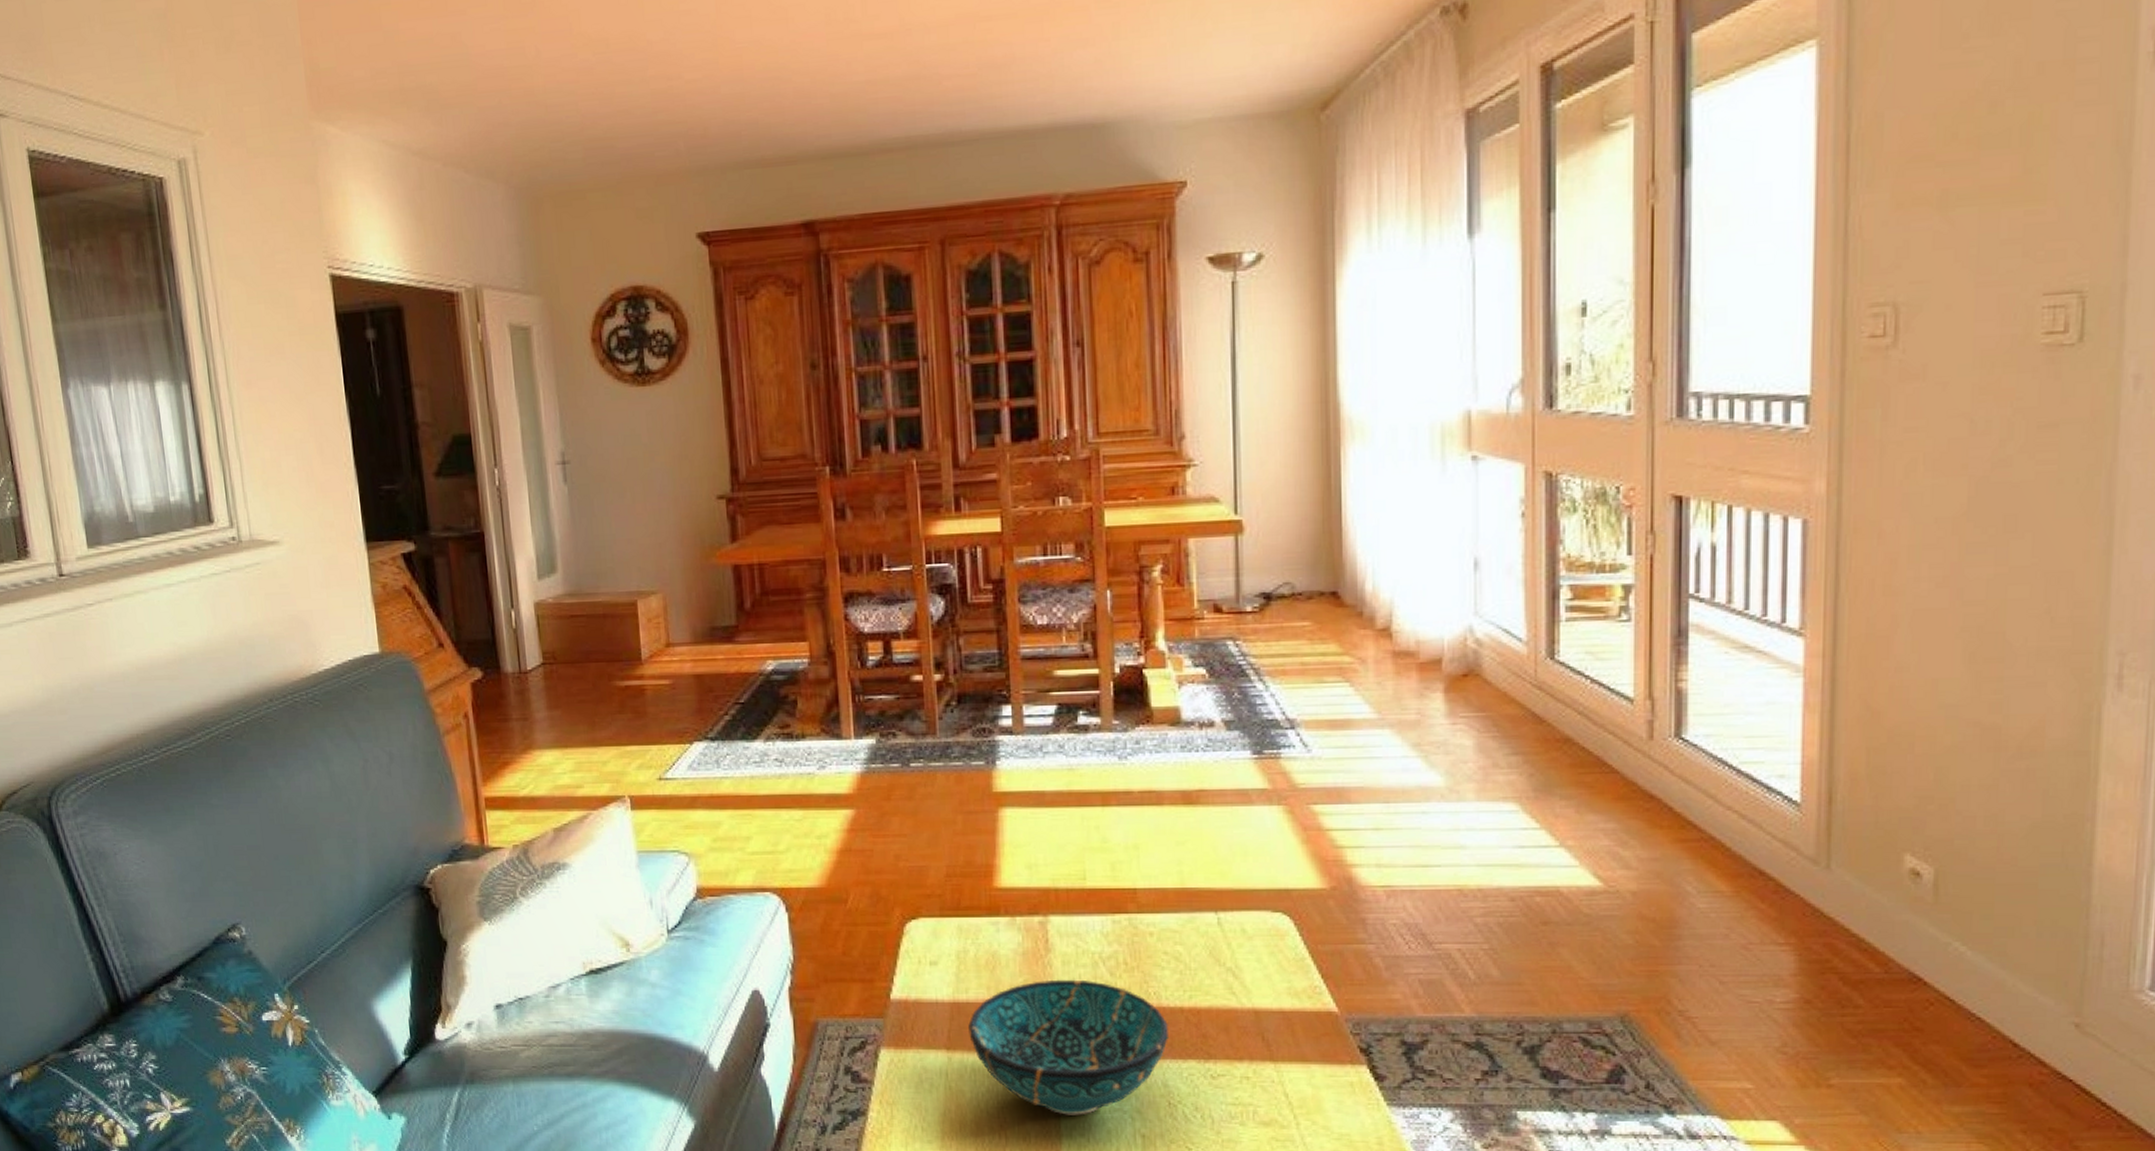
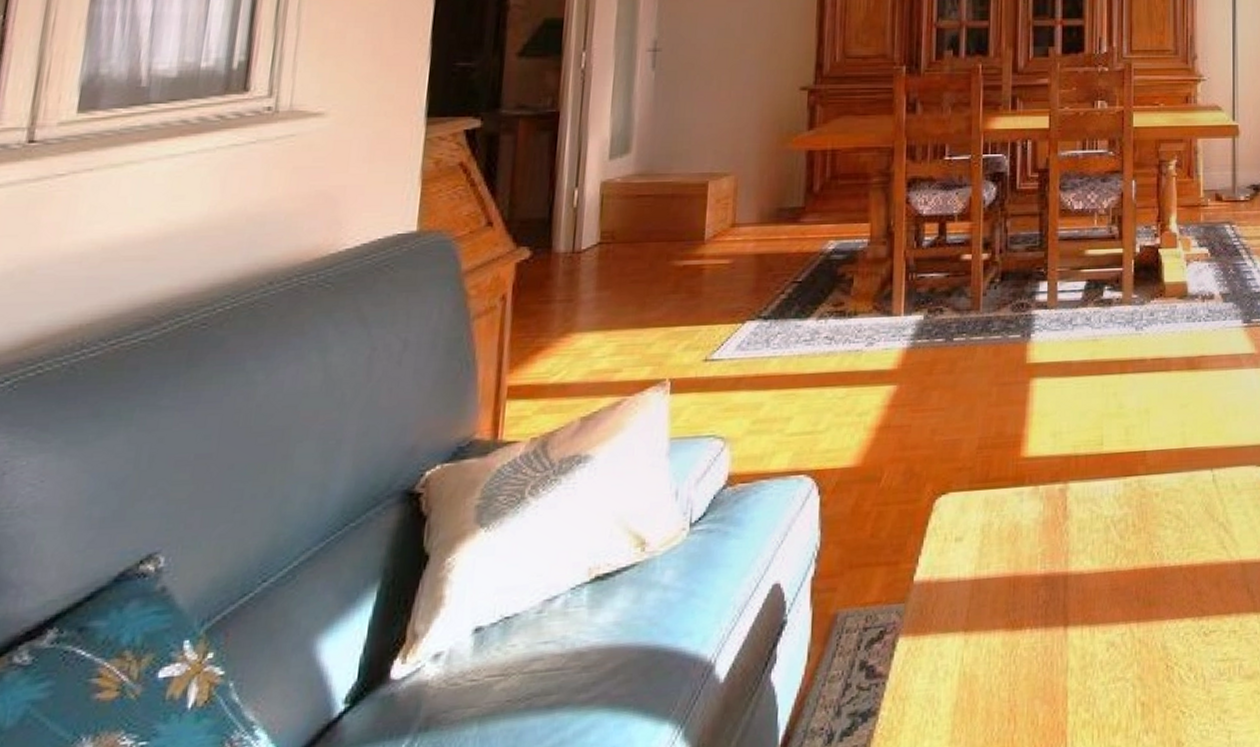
decorative bowl: present [968,979,1169,1115] -> none [987,544,1170,691]

